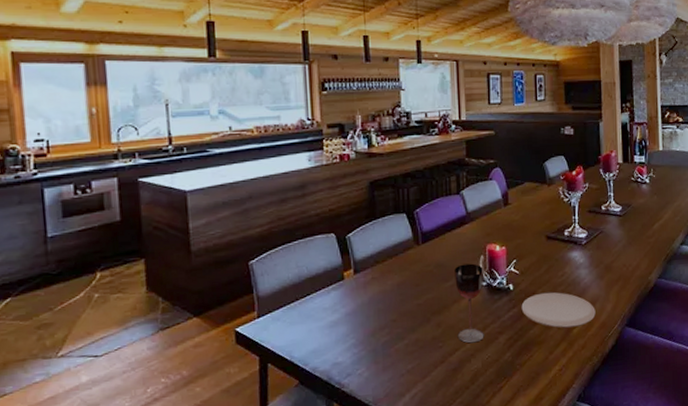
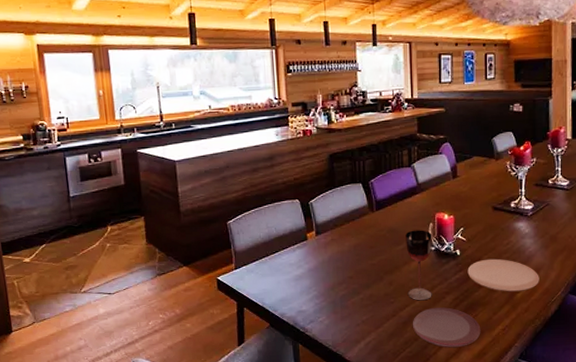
plate: none [463,349,537,395] -> present [412,307,481,348]

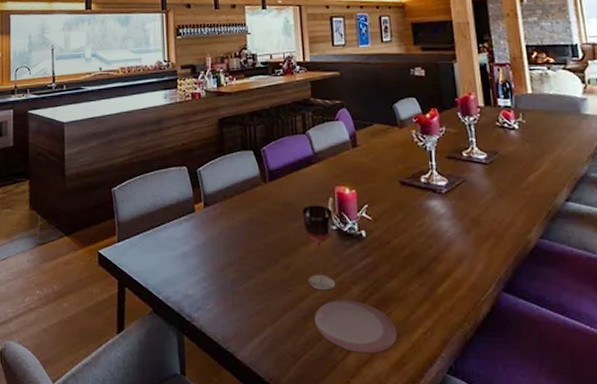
plate: present [467,258,539,293] -> none [375,243,464,287]

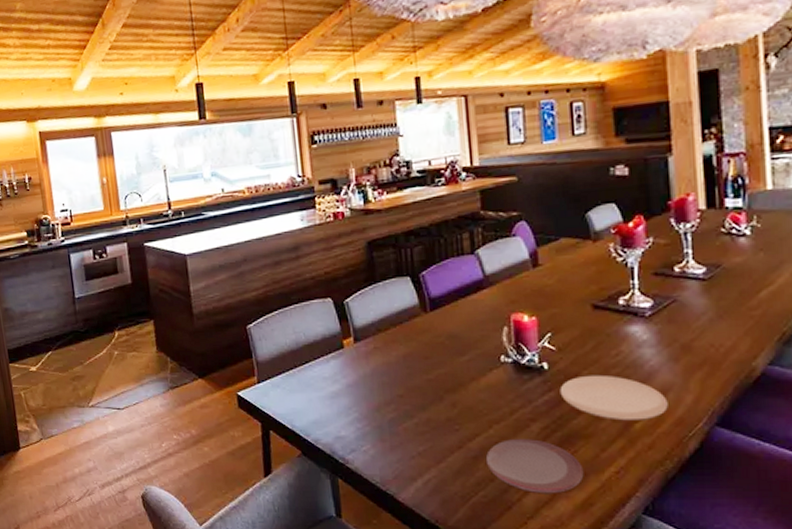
wineglass: present [302,205,336,291] -> none [471,335,512,429]
plate: none [375,243,464,287] -> present [560,374,668,422]

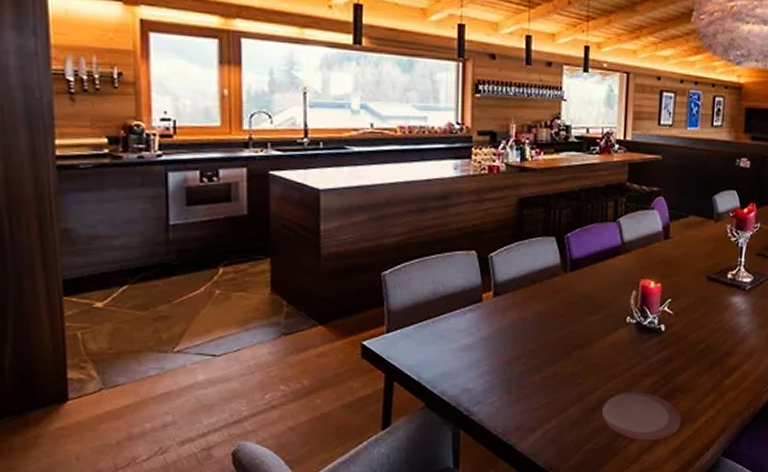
plate: present [560,374,668,422] -> none [671,337,753,379]

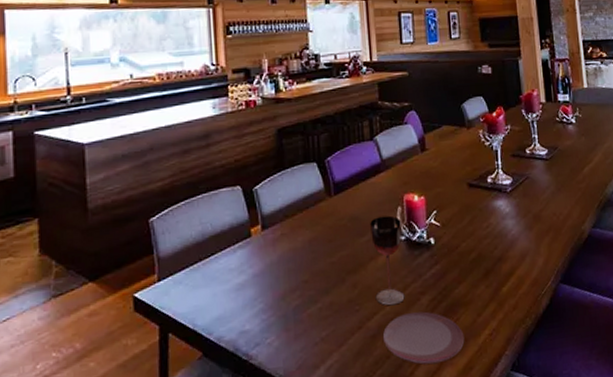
wineglass: none [599,298,634,383] -> present [370,215,405,306]

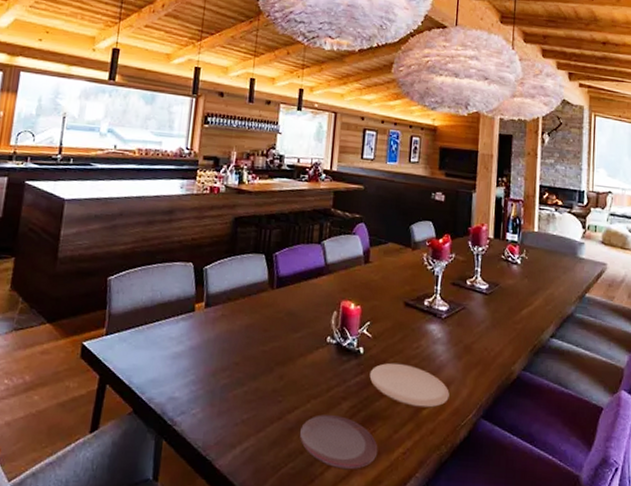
wineglass: present [370,215,405,306] -> none [299,316,335,404]
plate: none [444,245,526,287] -> present [369,362,450,409]

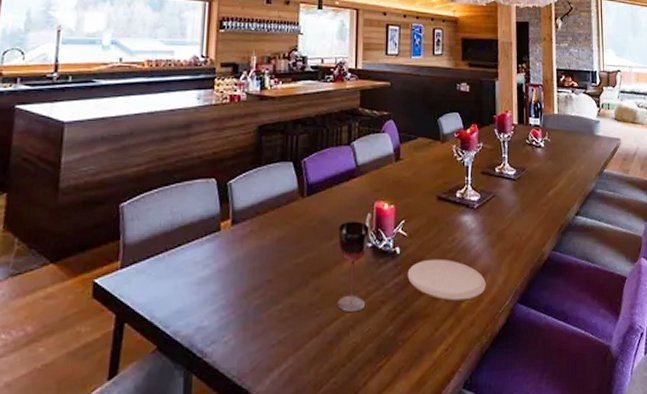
wineglass: none [299,316,335,404] -> present [337,221,369,313]
plate: present [299,414,378,470] -> none [339,321,421,377]

